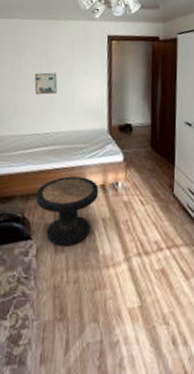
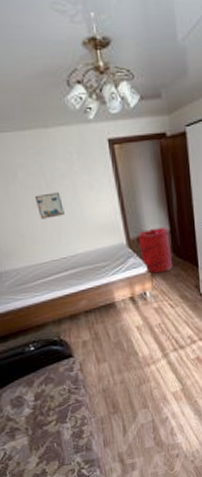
side table: present [35,176,99,246] -> none [67,293,129,358]
laundry hamper: none [119,119,150,165] -> present [138,227,173,274]

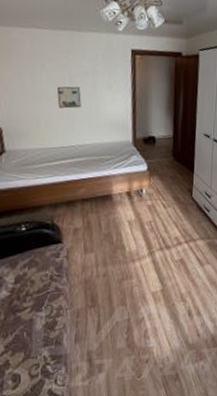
laundry hamper: present [138,227,173,274] -> none [143,132,172,173]

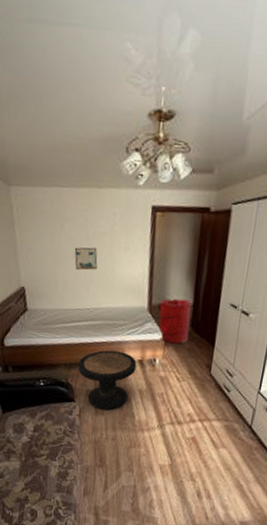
side table: none [64,185,125,247] -> present [77,350,137,411]
laundry hamper: none [143,132,172,173] -> present [158,298,192,344]

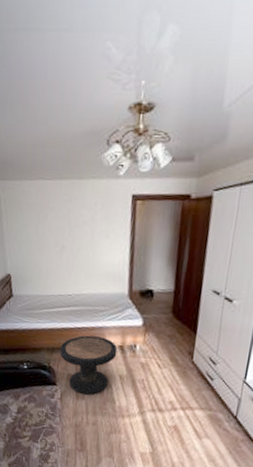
wall art: present [74,247,98,270] -> none [57,235,79,258]
laundry hamper: present [158,298,192,344] -> none [139,285,173,331]

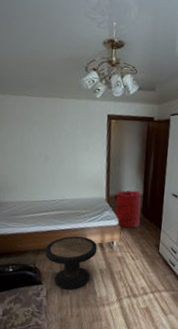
laundry hamper: none [139,285,173,331] -> present [115,190,142,228]

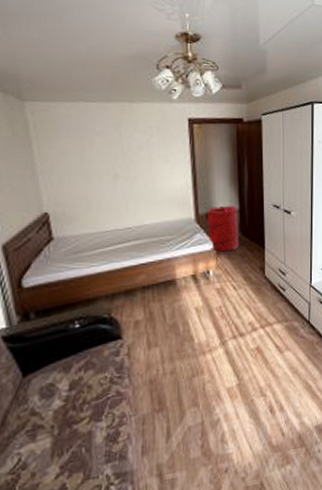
side table: present [44,236,98,290] -> none [122,269,190,341]

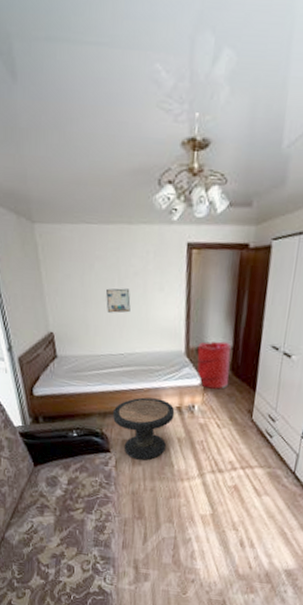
wall art: none [108,162,136,187] -> present [105,288,131,313]
side table: none [122,269,190,341] -> present [112,397,175,461]

